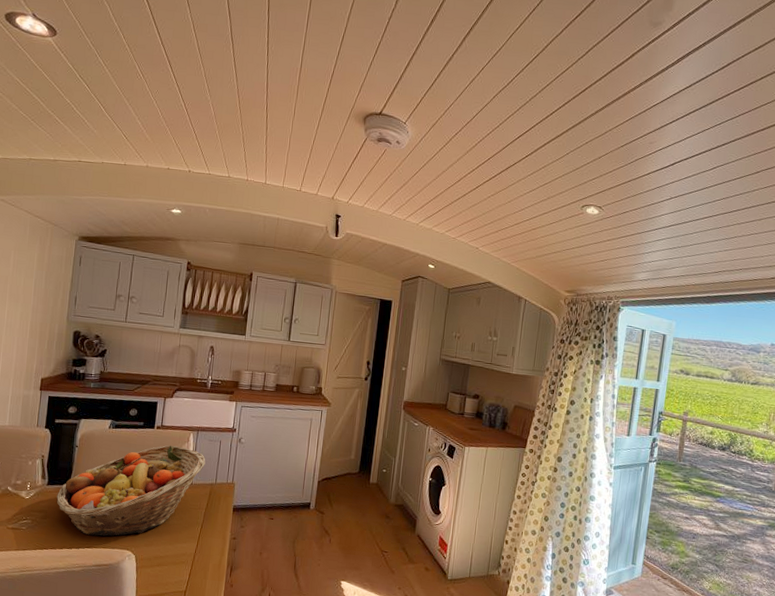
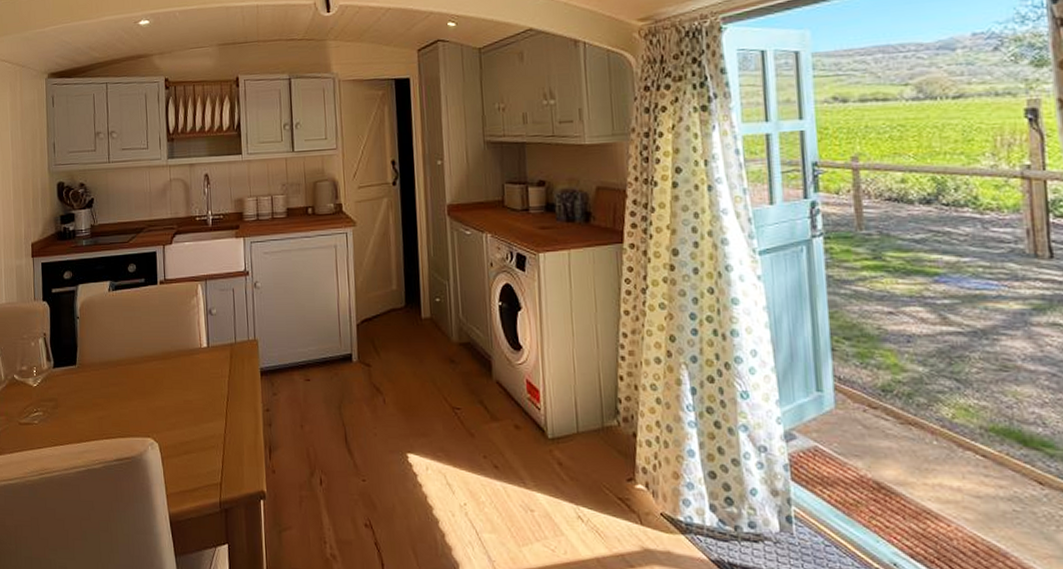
fruit basket: present [56,445,206,536] -> none [65,302,220,423]

